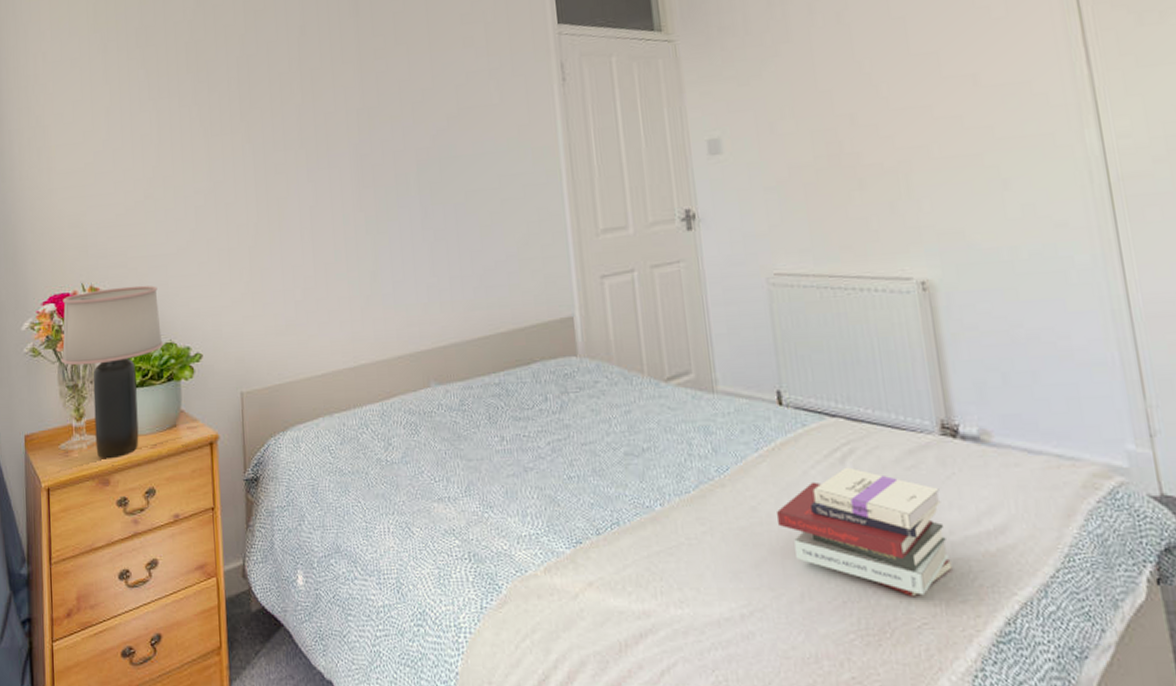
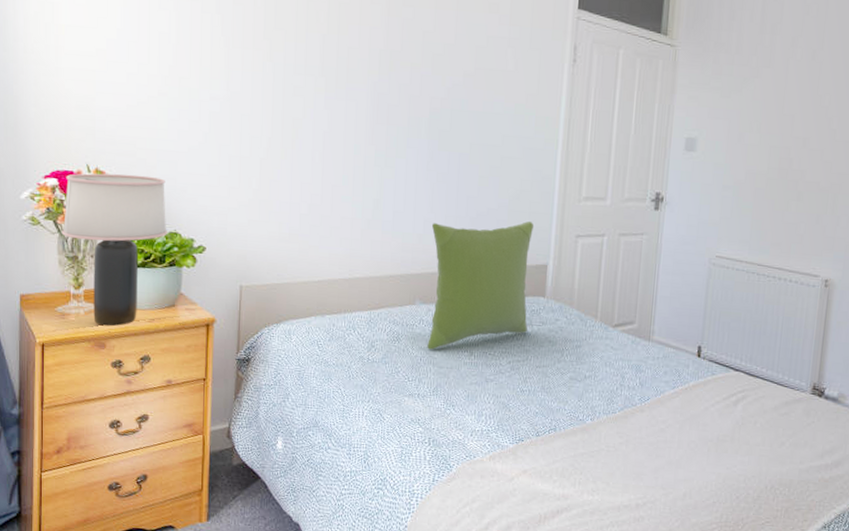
pillow: none [437,267,564,440] -> present [427,221,534,350]
books: present [777,467,952,597] -> none [678,408,800,504]

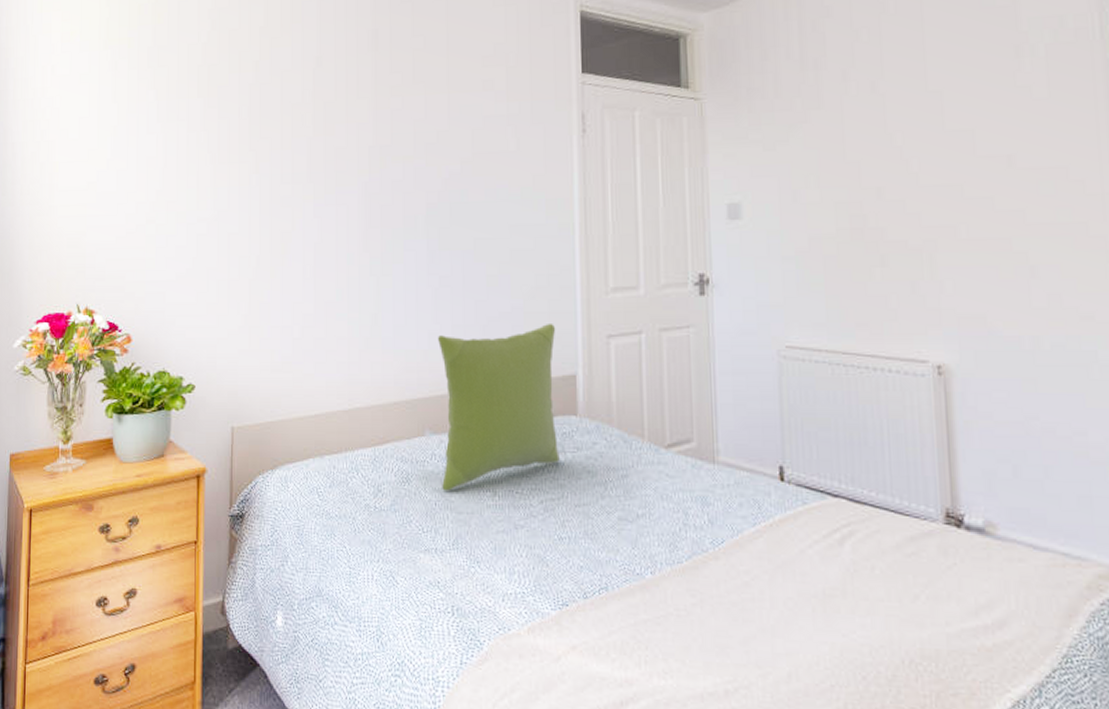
table lamp: present [61,173,168,327] -> none [51,311,157,485]

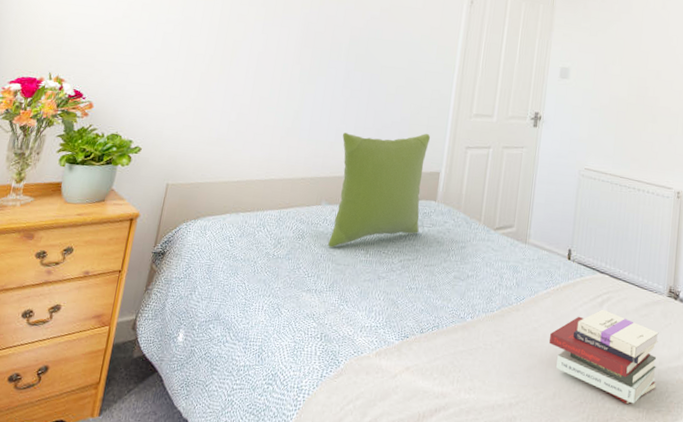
books: none [770,549,945,687] -> present [549,309,659,405]

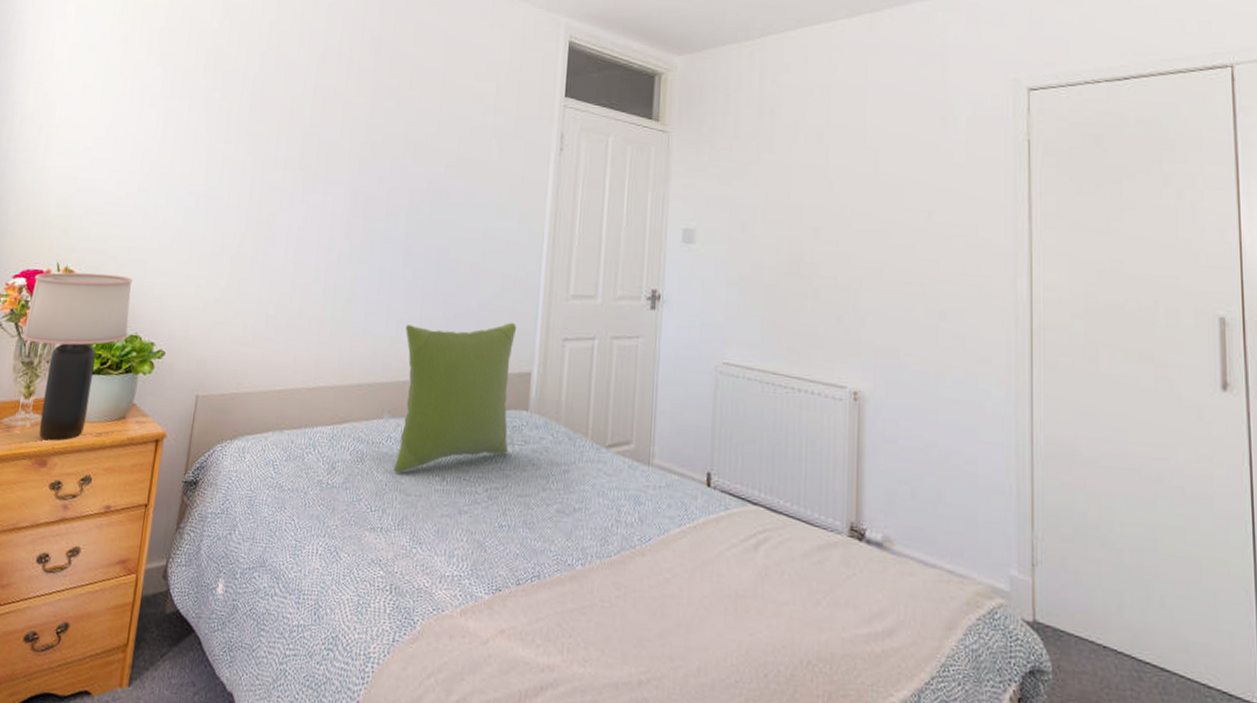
table lamp: none [14,80,116,219] -> present [21,272,133,442]
books: present [549,309,659,405] -> none [688,553,839,686]

